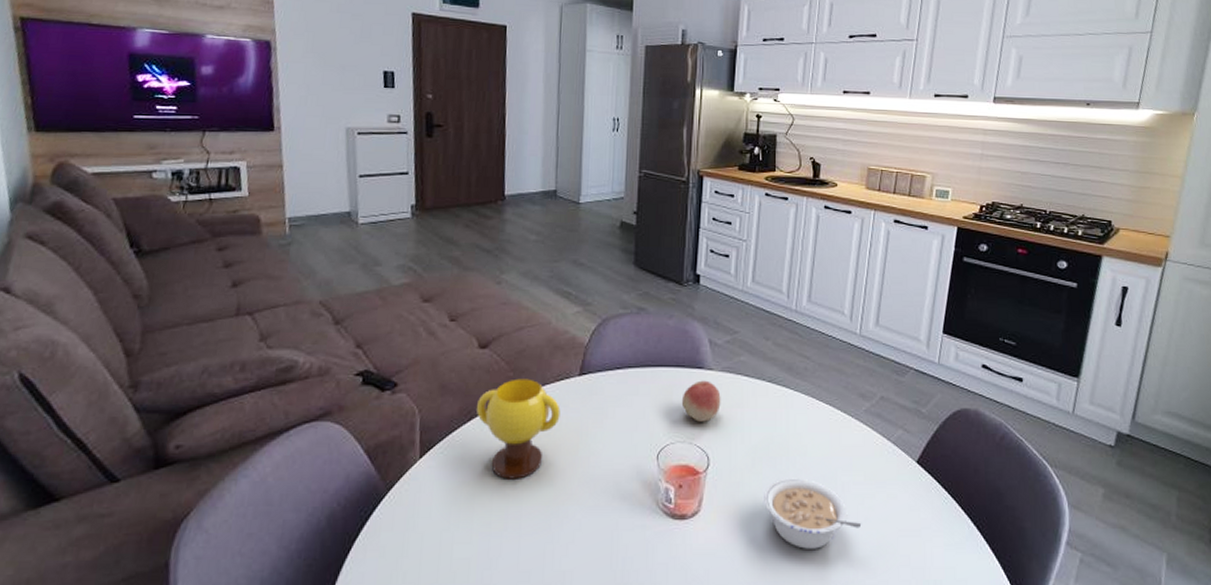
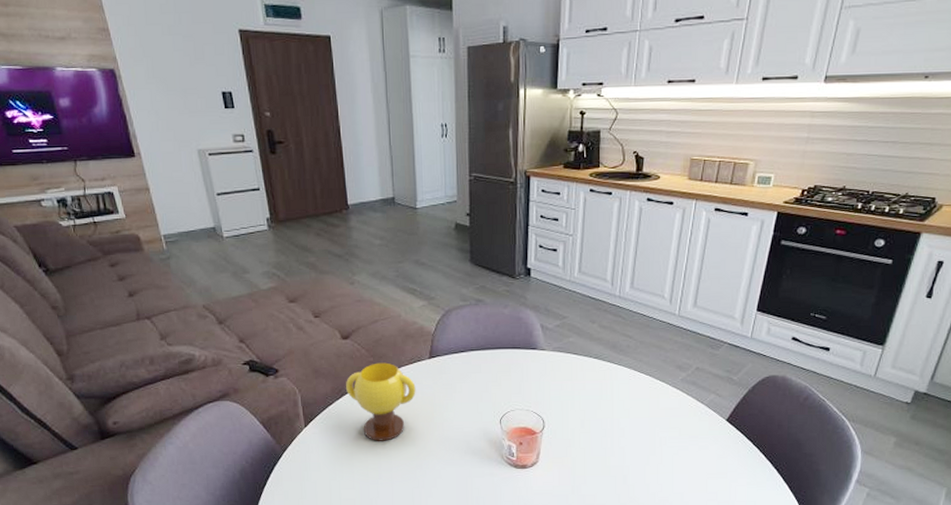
fruit: present [681,380,721,422] -> none [518,359,553,393]
legume: present [764,478,862,549] -> none [592,435,676,489]

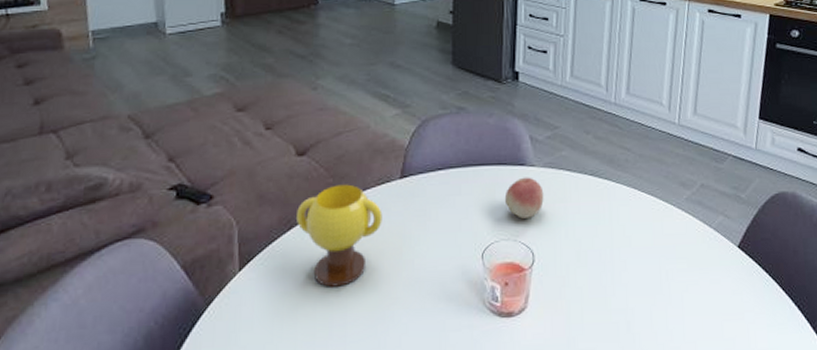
fruit: none [518,359,553,393] -> present [504,177,544,219]

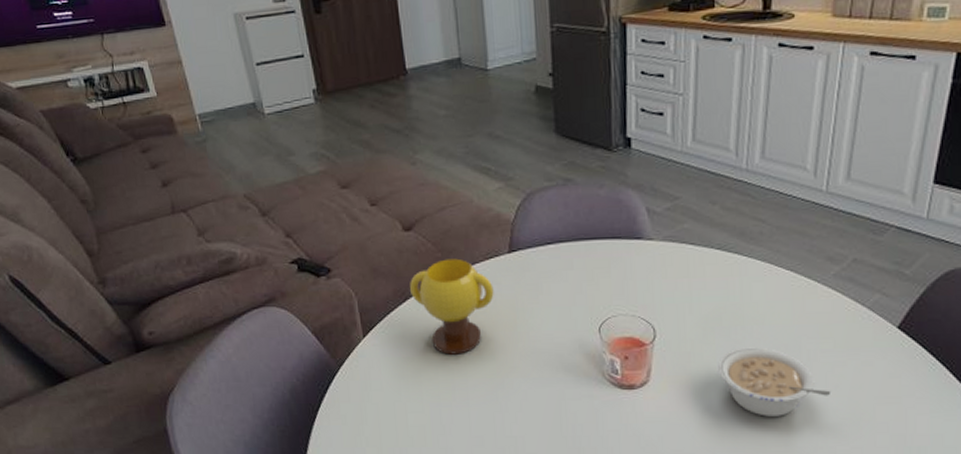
fruit: present [504,177,544,219] -> none [620,251,665,294]
legume: none [590,269,687,339] -> present [718,347,832,417]

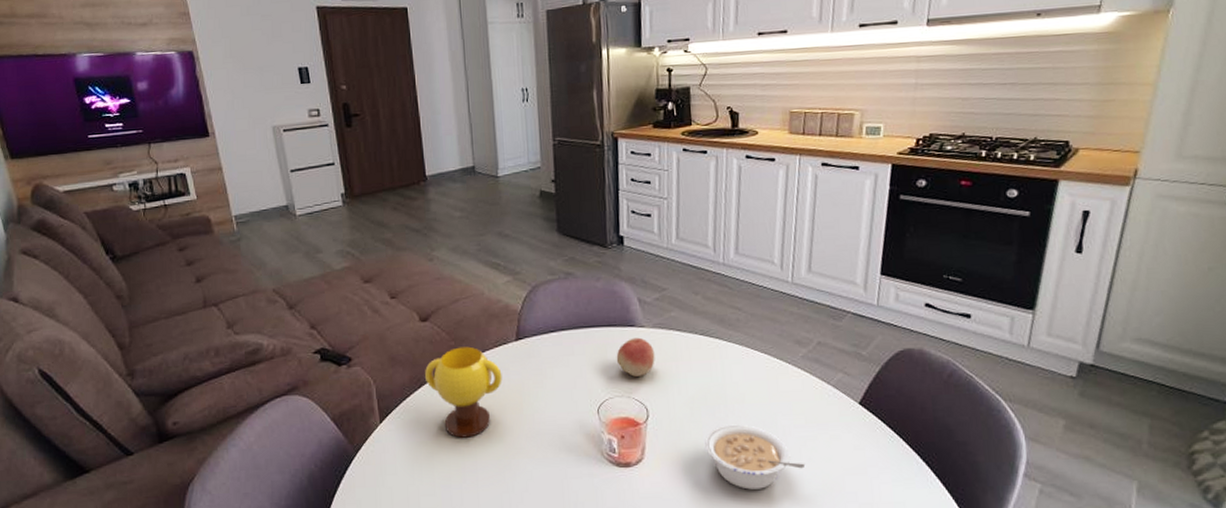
fruit: none [620,251,665,294] -> present [616,337,655,377]

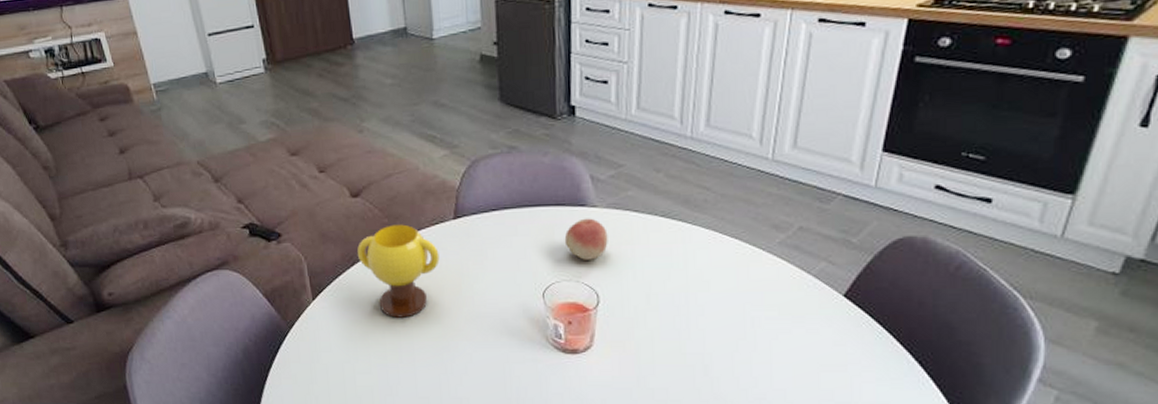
legume: present [705,424,806,490] -> none [661,314,776,382]

